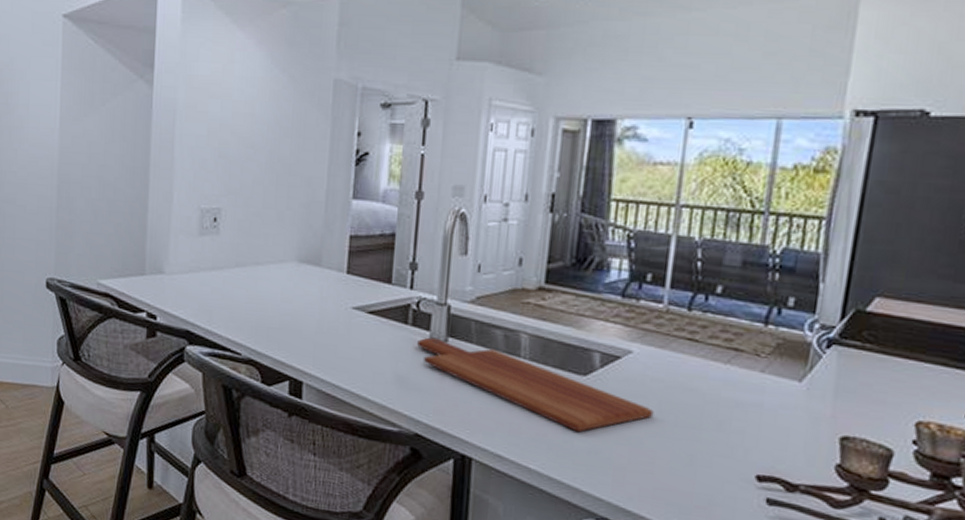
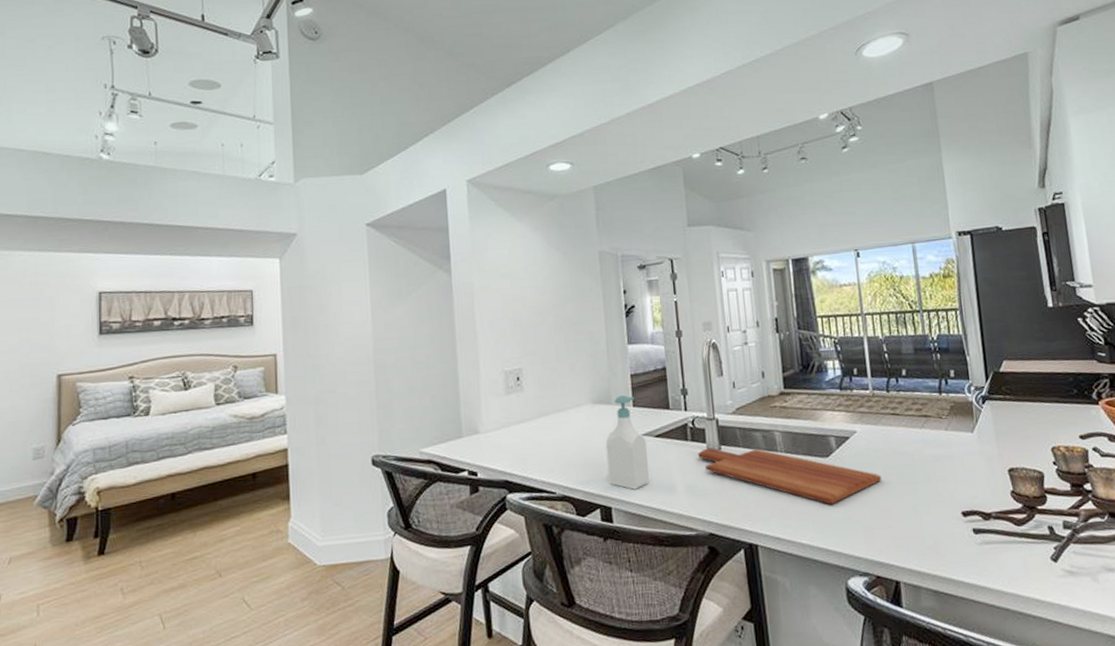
soap bottle: none [304,257,357,368] -> present [605,394,649,490]

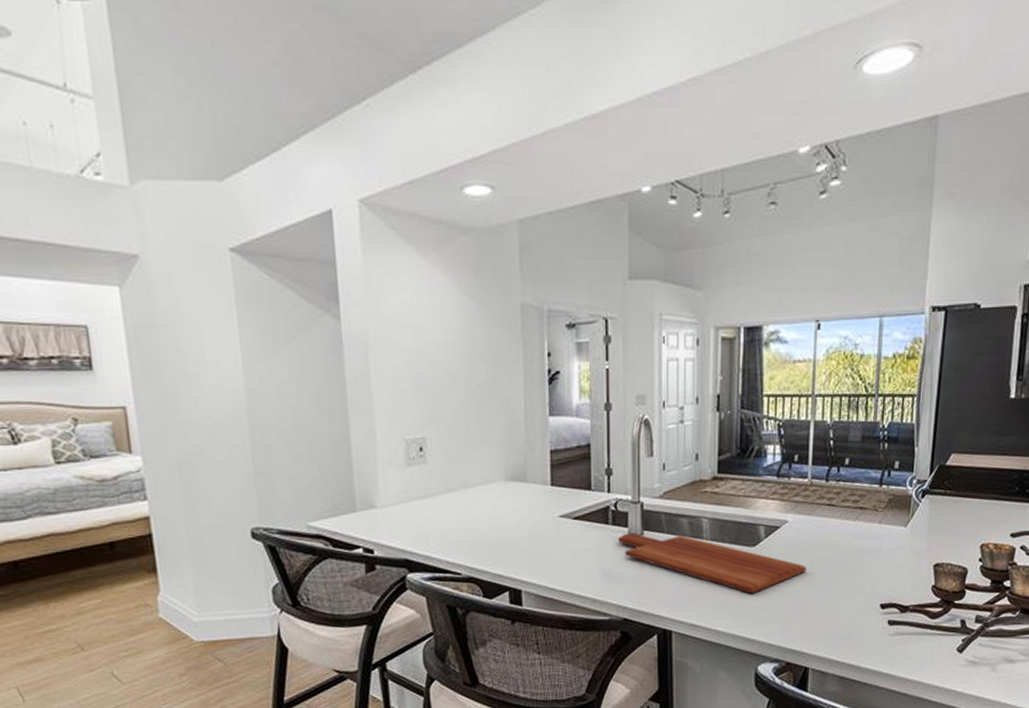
soap bottle: present [605,394,649,490] -> none [518,472,564,573]

